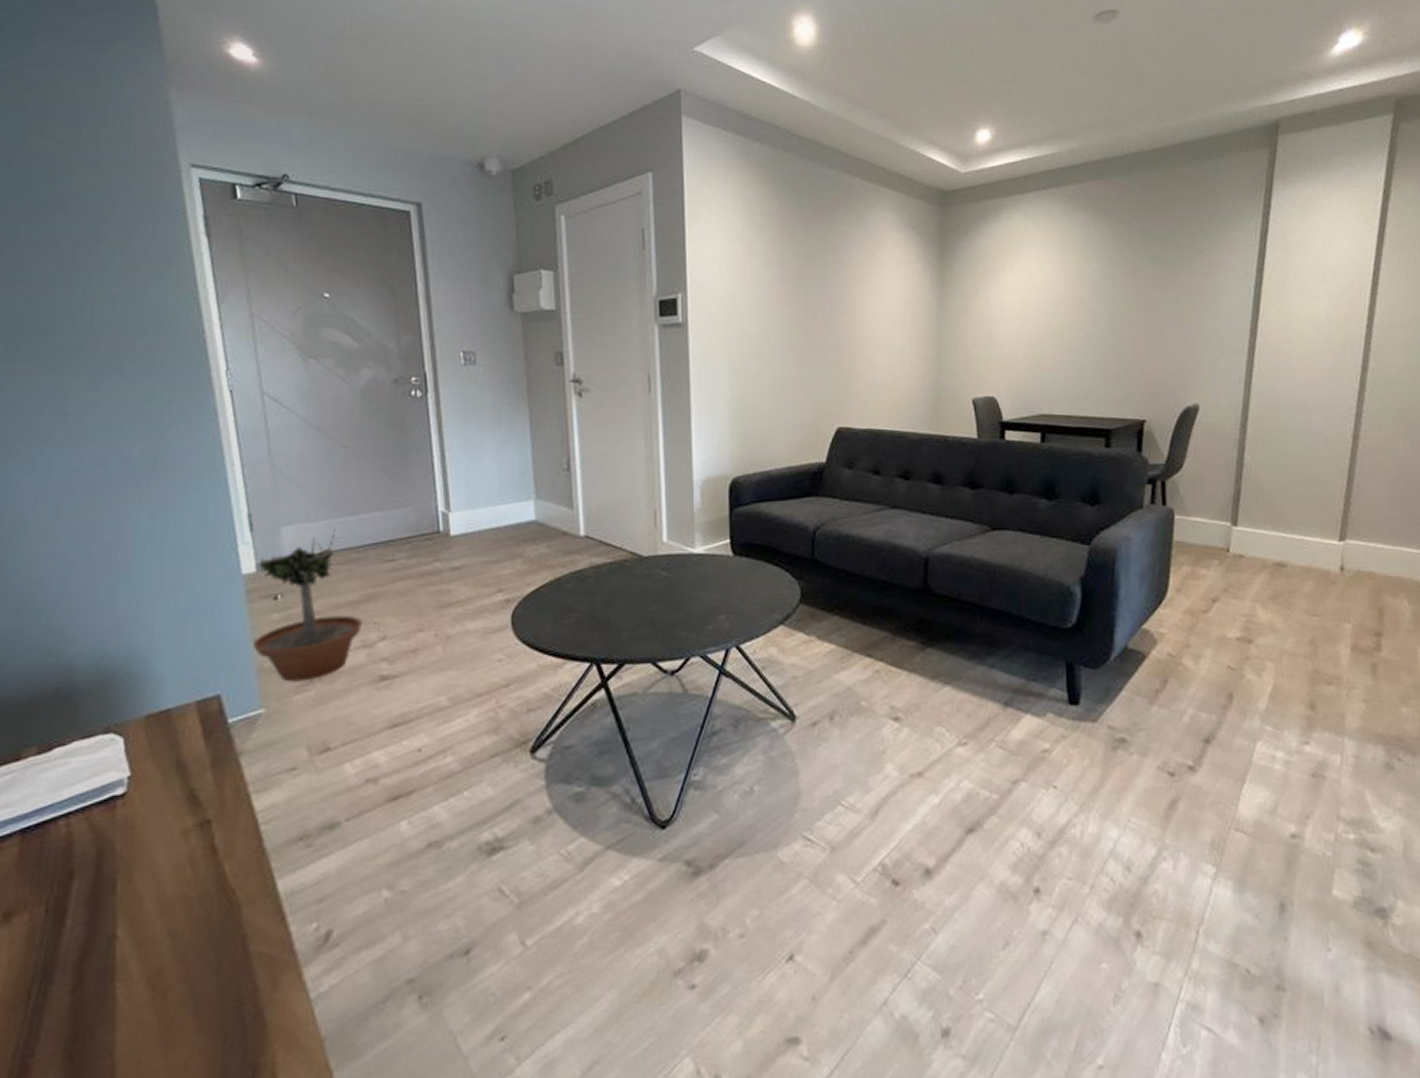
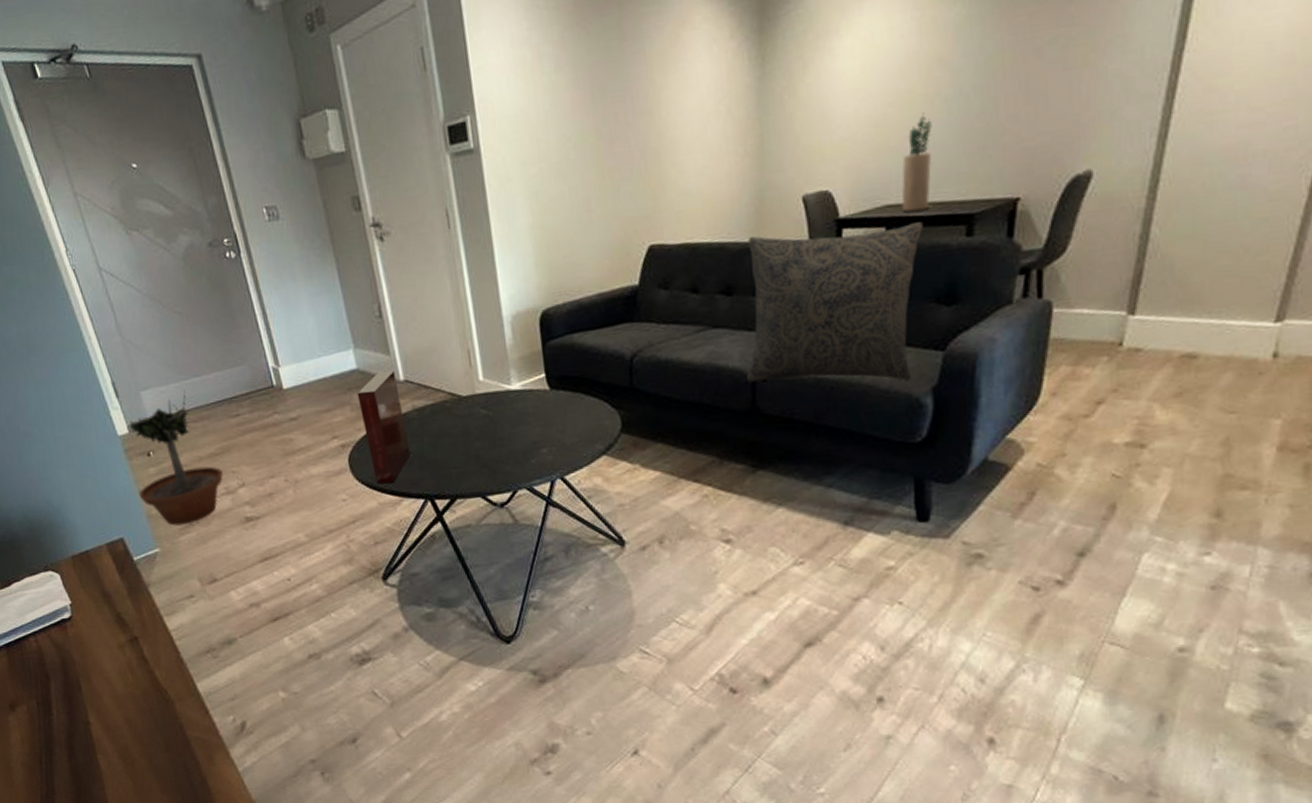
book: none [531,524,581,645] -> present [357,370,411,485]
pillow: none [920,430,1071,569] -> present [747,222,923,382]
vase: none [1053,342,1077,422] -> present [901,112,932,212]

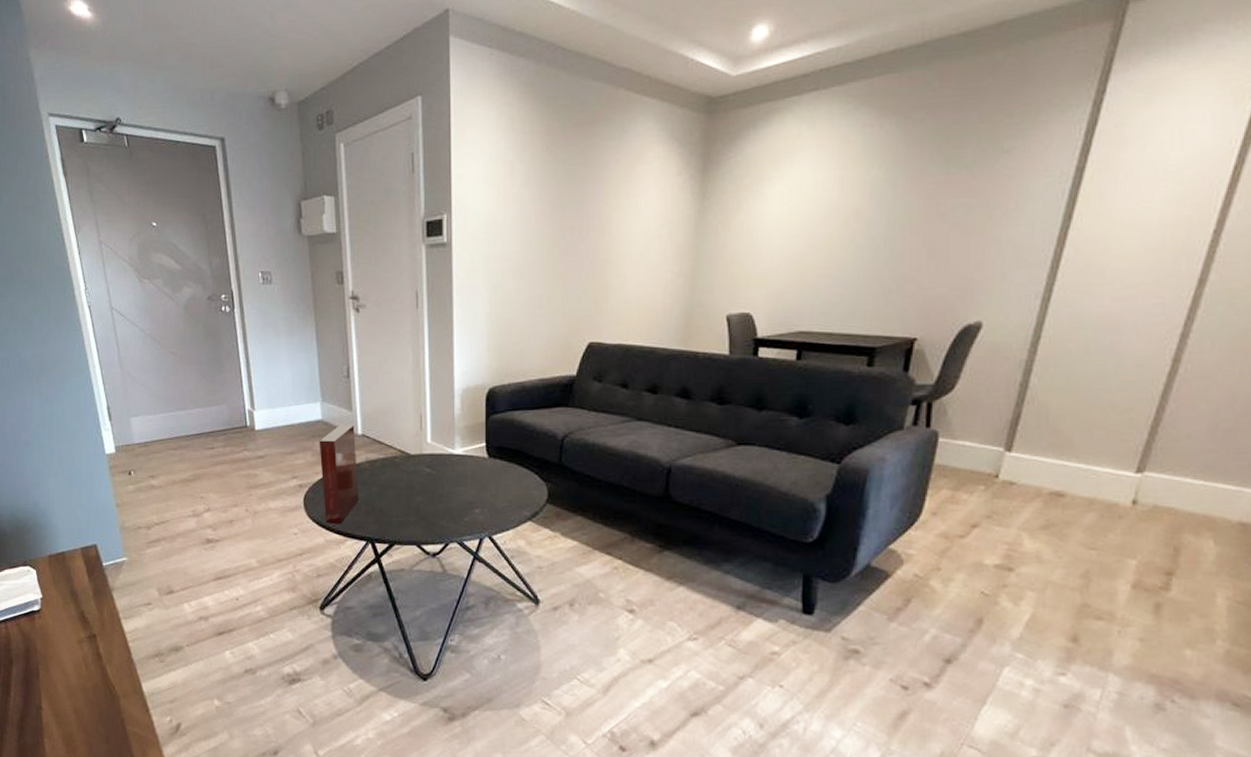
potted tree: present [128,389,223,526] -> none [116,420,192,539]
pillow: present [747,222,923,382] -> none [663,345,830,486]
vase: present [901,112,932,212] -> none [813,256,845,339]

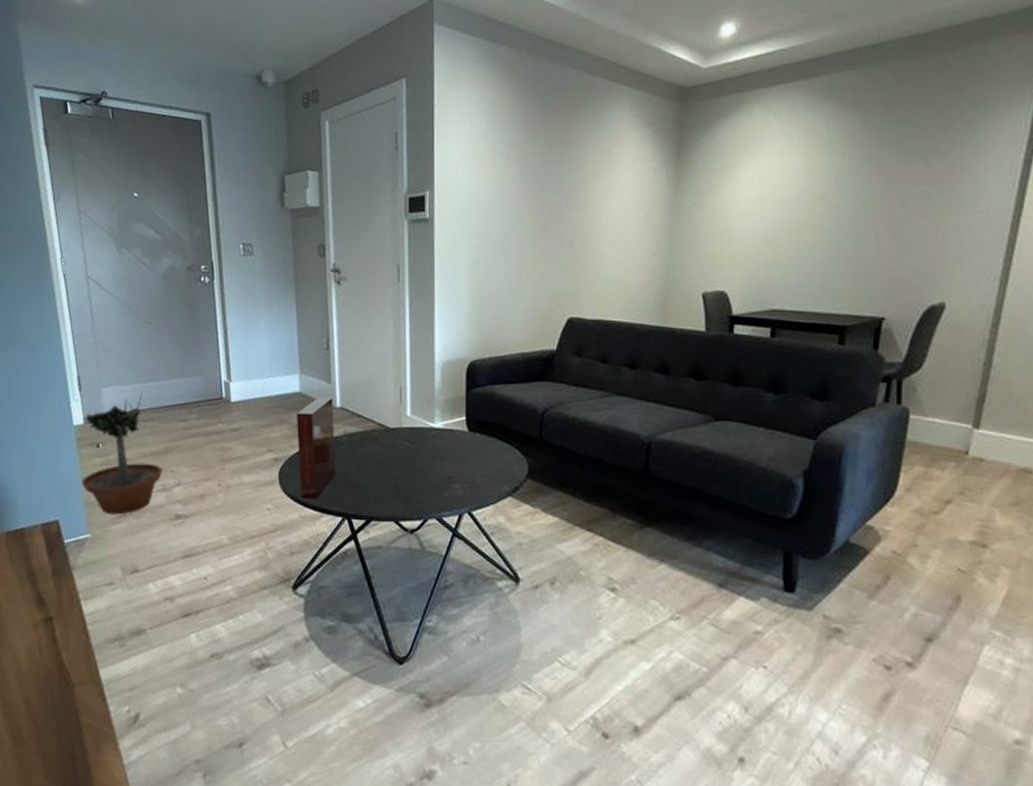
potted tree: none [116,420,192,539] -> present [81,391,162,515]

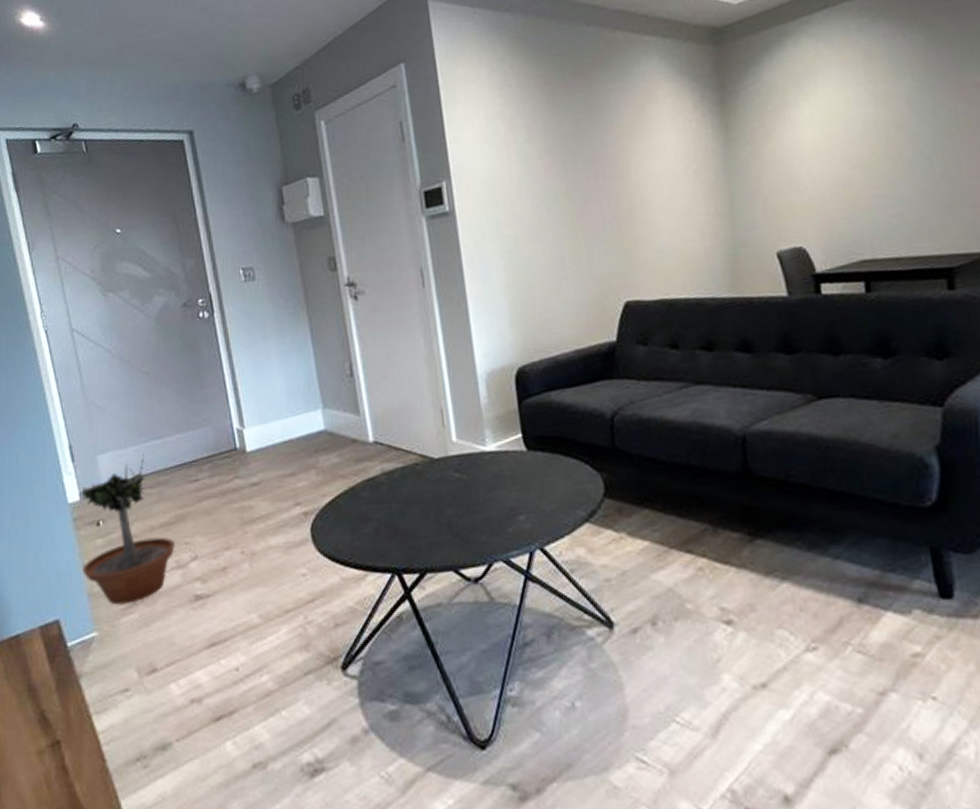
book: present [296,397,336,499] -> none [323,431,378,557]

